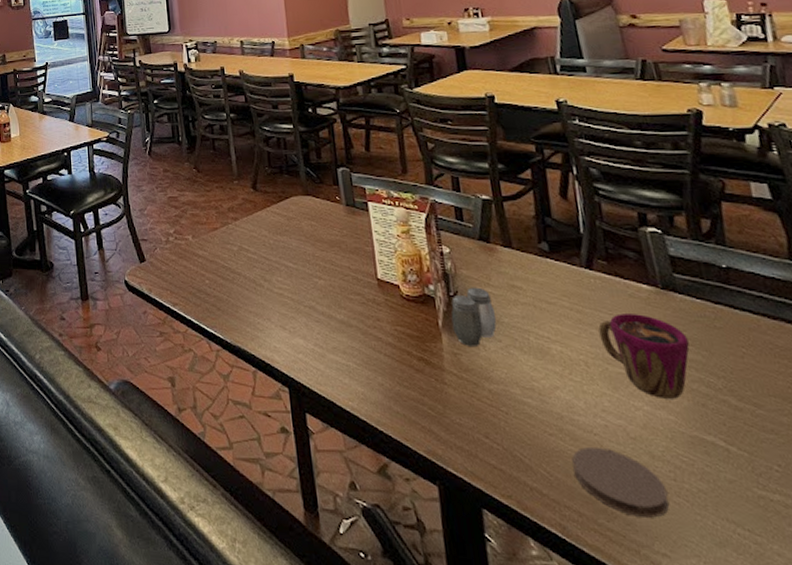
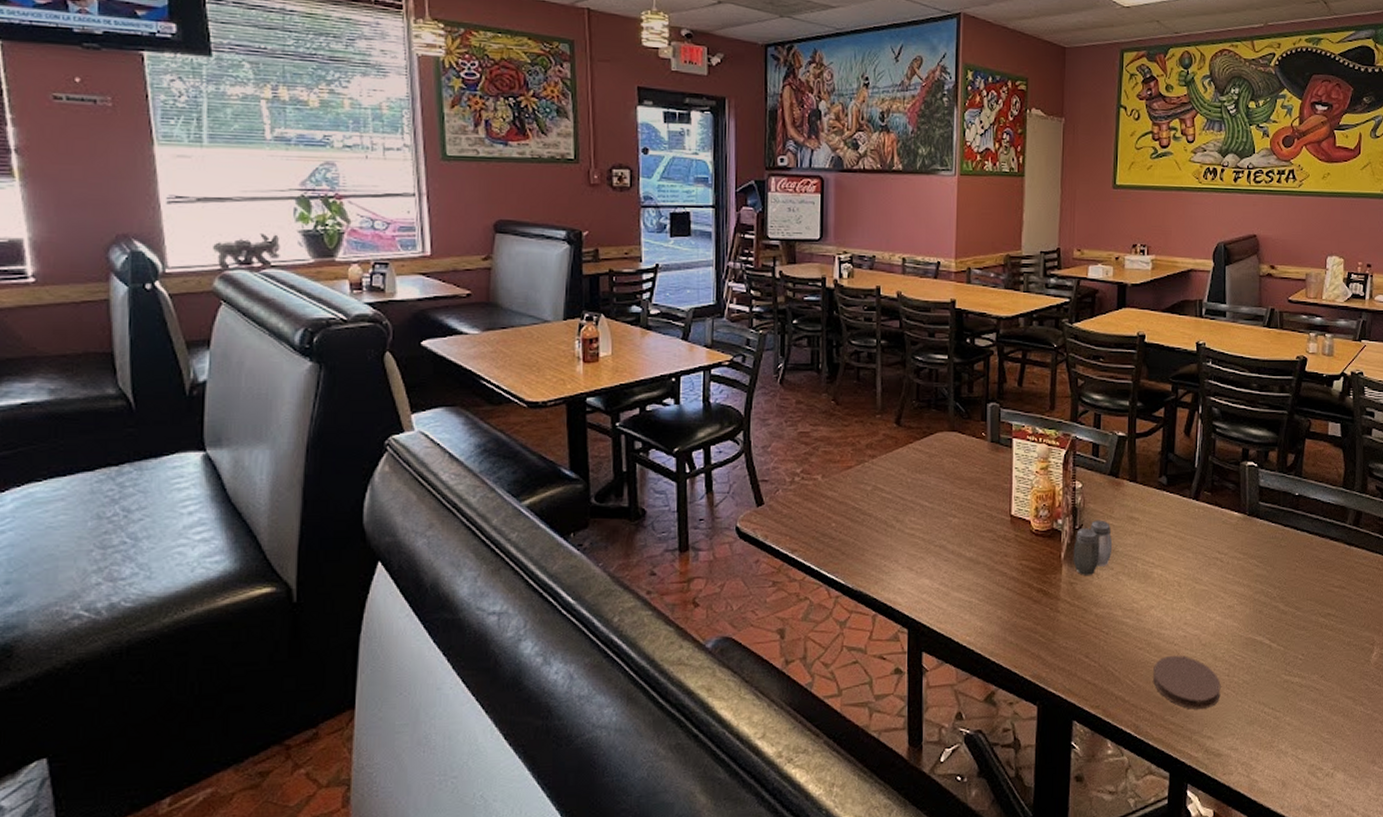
cup: present [598,314,690,399] -> none [1194,538,1259,609]

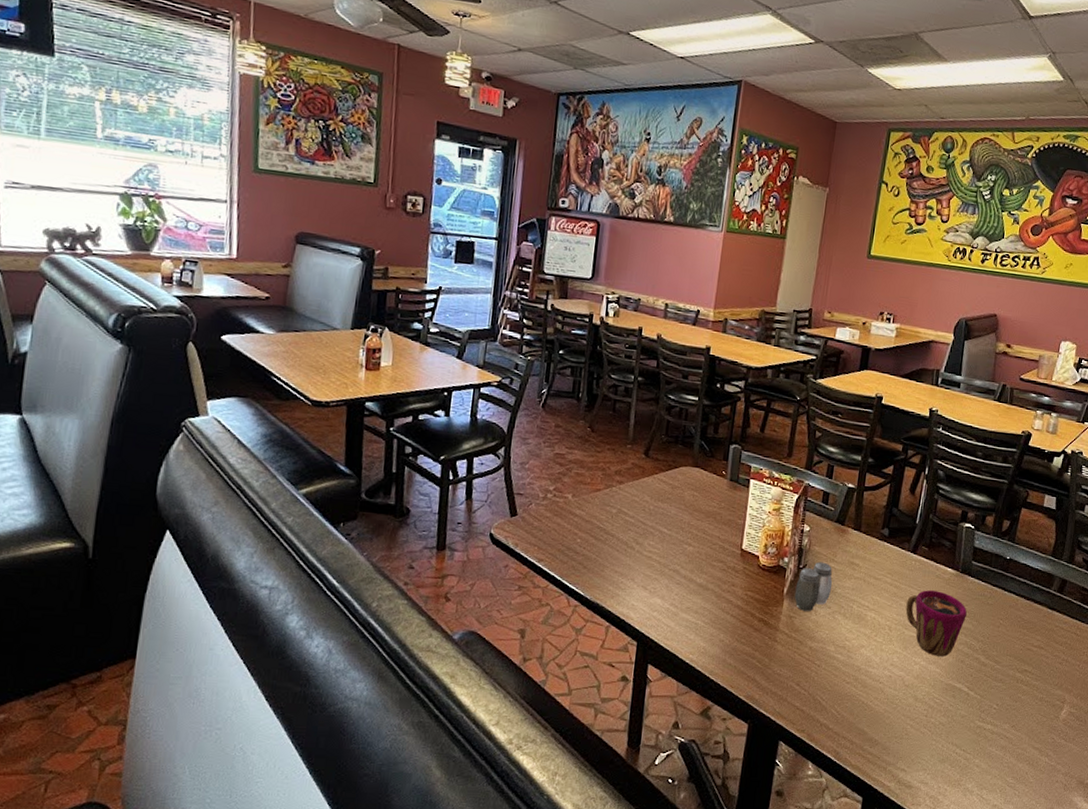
coaster: present [1153,655,1221,709] -> none [856,692,919,744]
cup: none [1194,538,1259,609] -> present [905,590,967,657]

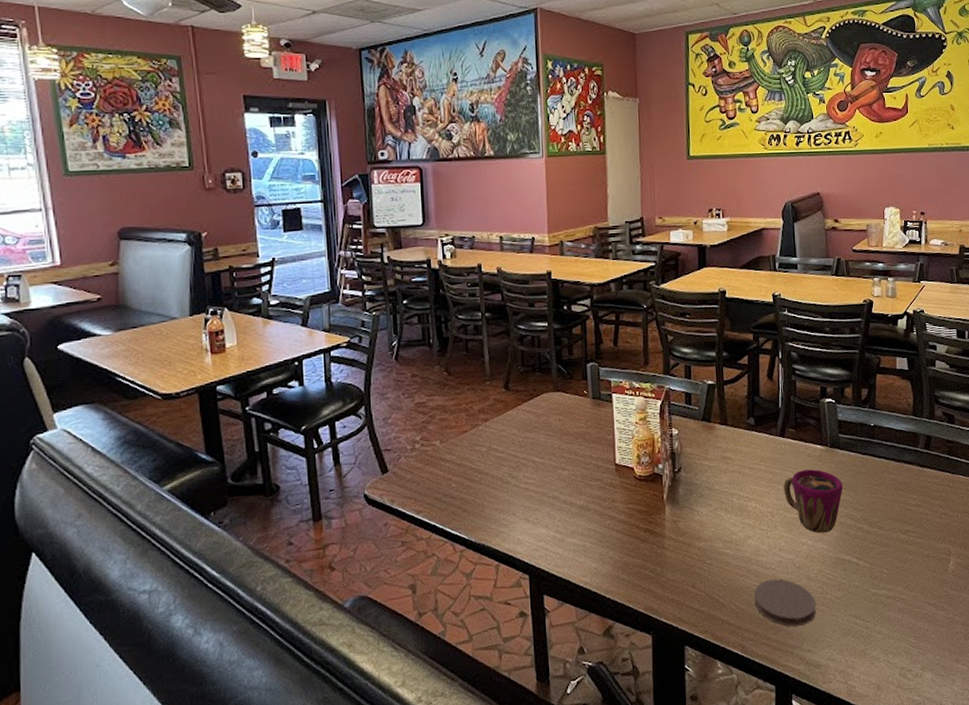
salt and pepper shaker: present [794,561,832,611] -> none [674,461,709,513]
coaster: none [856,692,919,744] -> present [754,578,816,627]

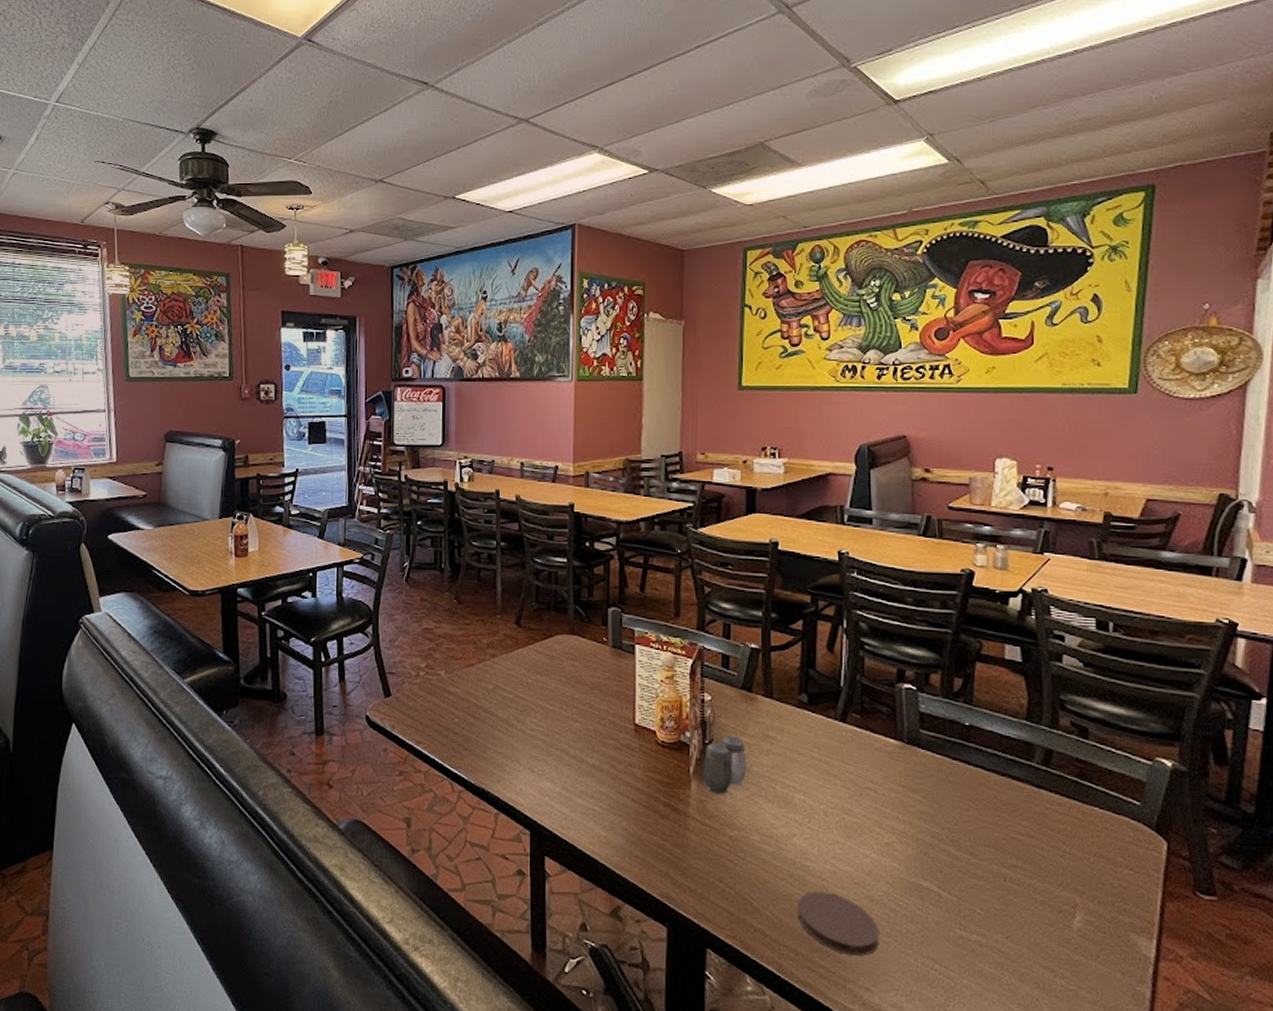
salt and pepper shaker: none [674,461,709,513] -> present [703,735,746,794]
cup: present [783,469,843,533] -> none [842,766,922,848]

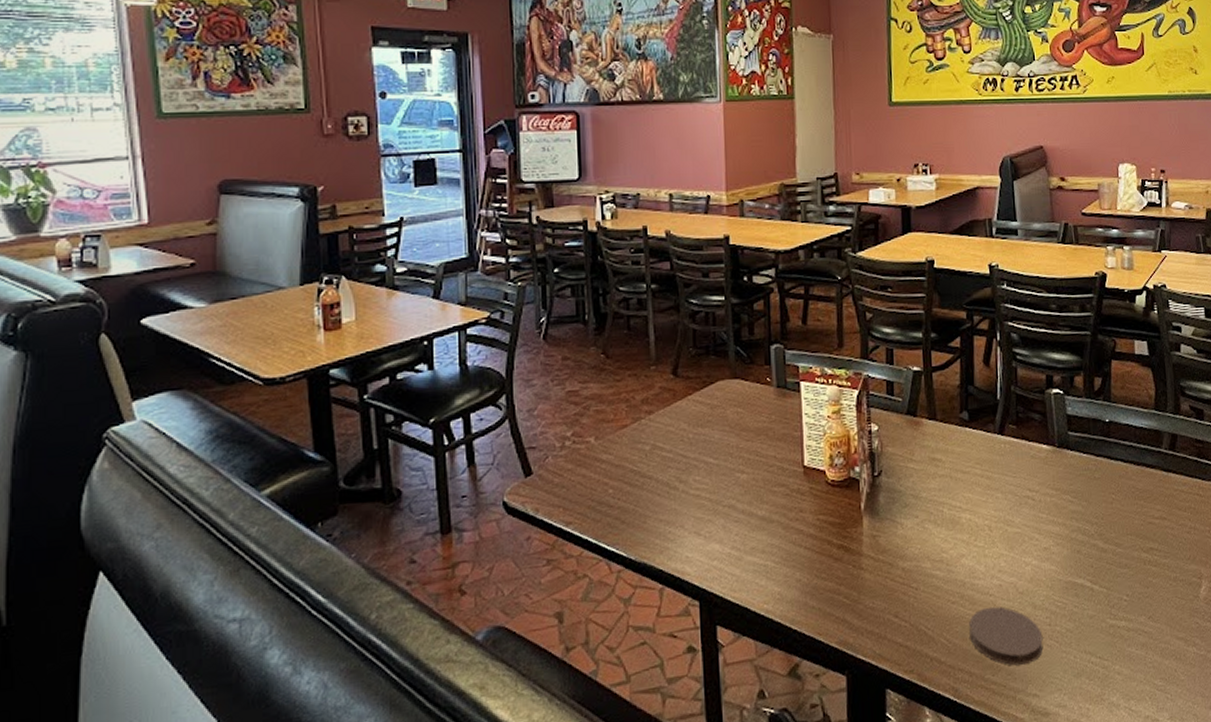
salt and pepper shaker: present [703,735,746,794] -> none [873,464,915,526]

